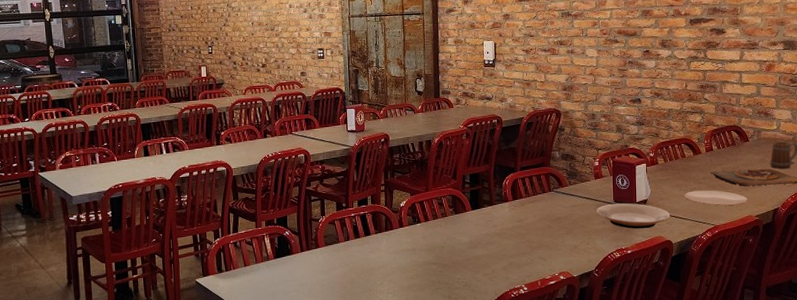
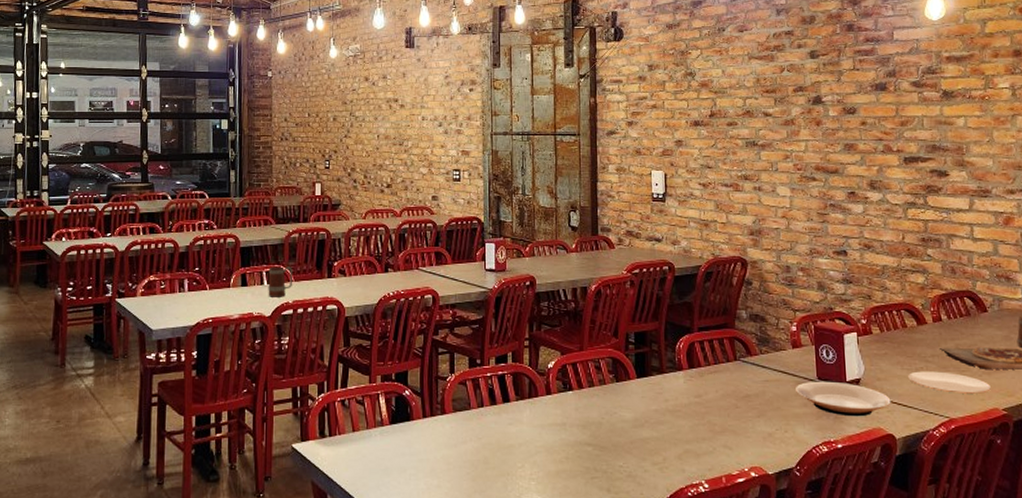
beer mug: none [166,138,187,164] -> present [268,266,293,297]

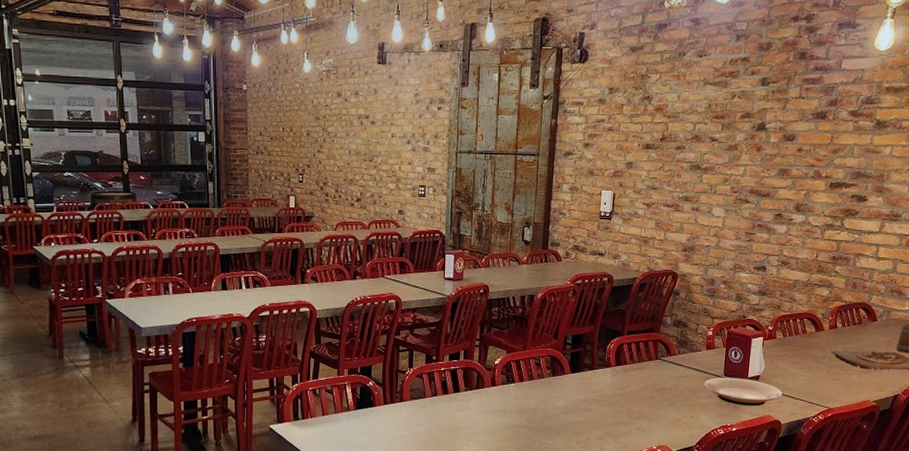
beer mug: present [268,266,293,297] -> none [246,272,270,300]
plate: present [908,371,991,394] -> none [800,370,867,389]

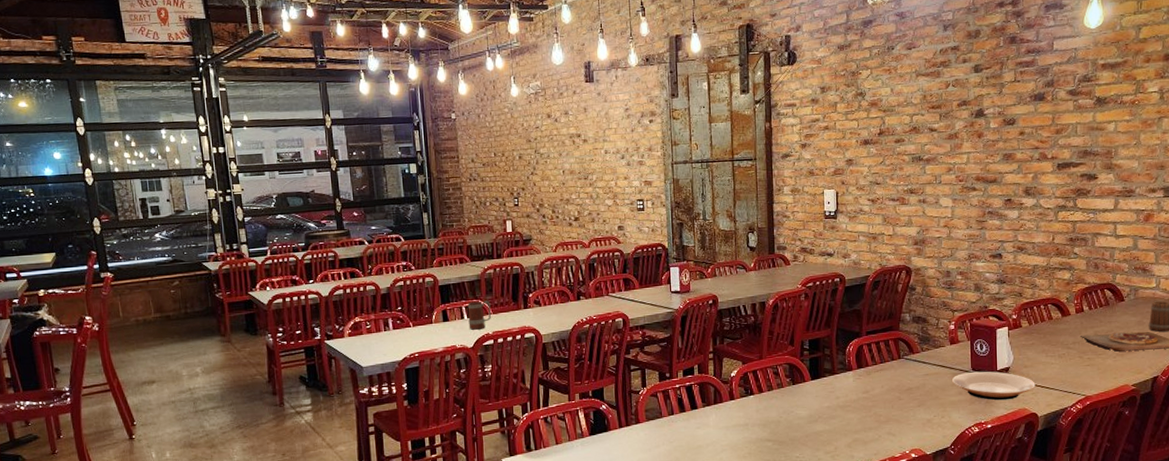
beer mug: none [246,272,270,300] -> present [467,300,491,330]

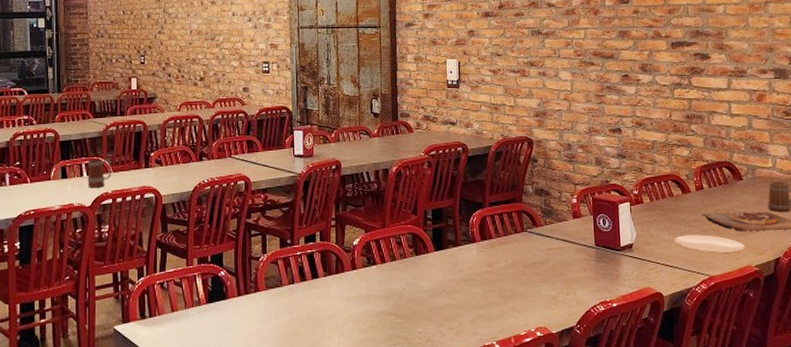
plate: present [952,371,1036,400] -> none [576,247,659,278]
plate: none [1051,356,1123,374] -> present [674,234,745,254]

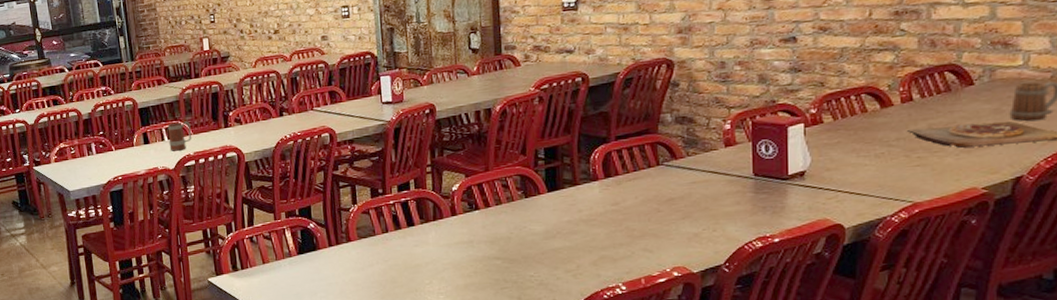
plate: present [674,234,745,254] -> none [865,154,969,177]

